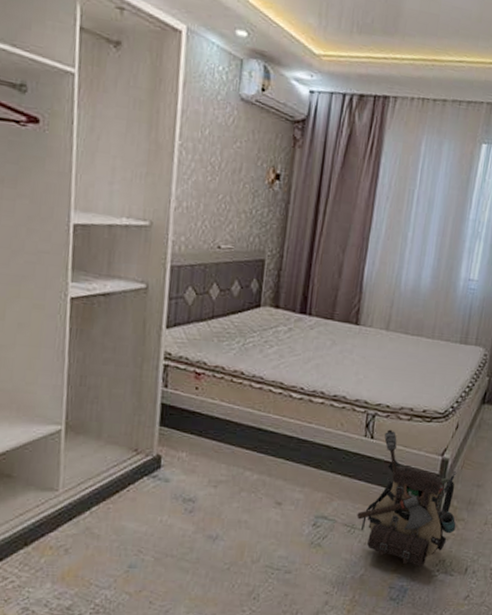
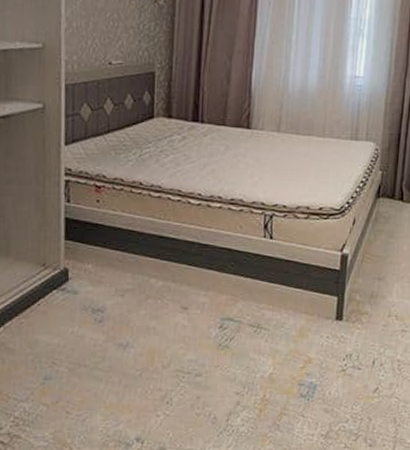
backpack: present [357,429,457,567] -> none [262,229,360,362]

